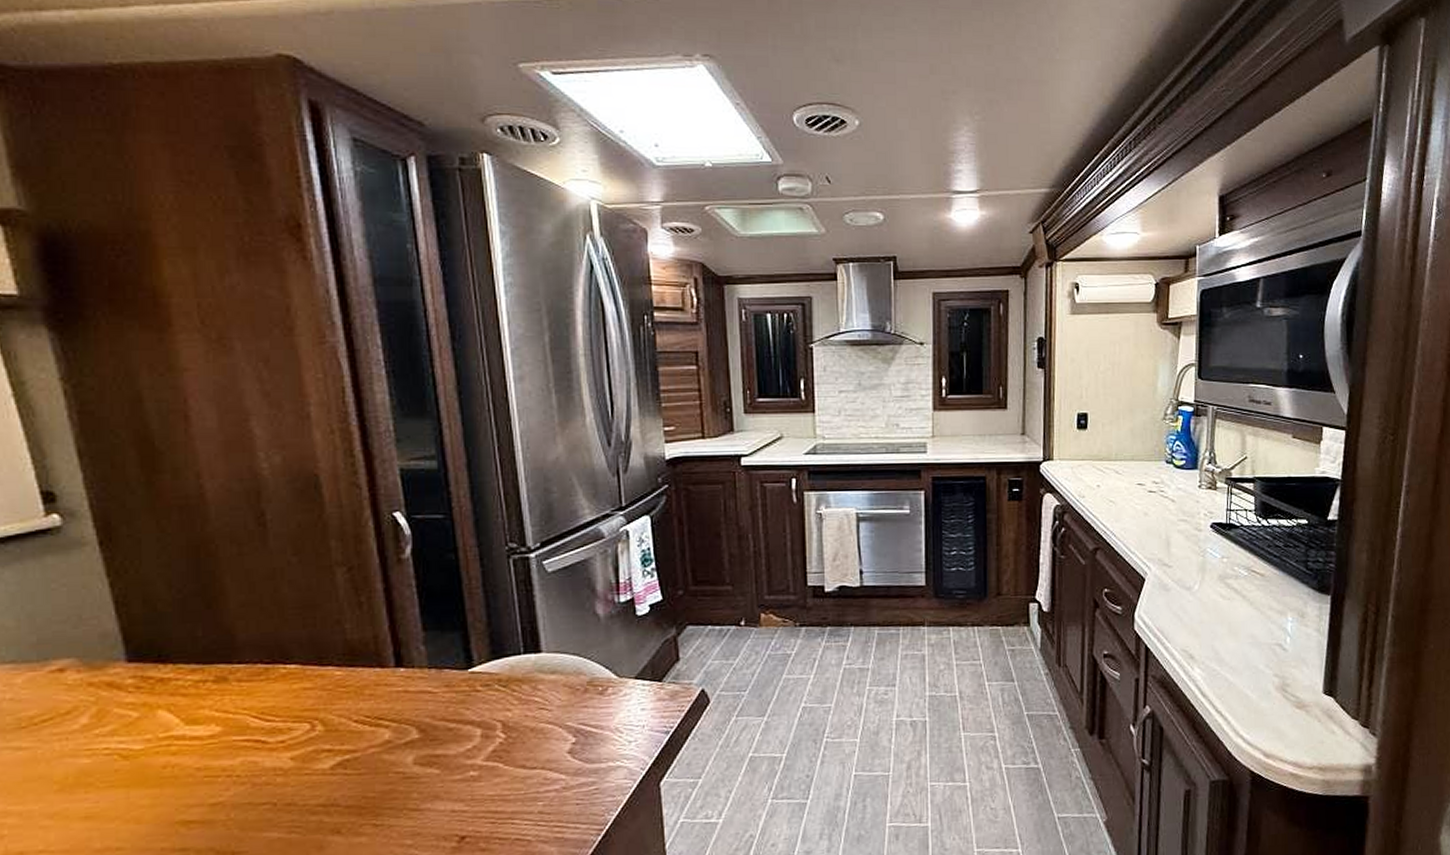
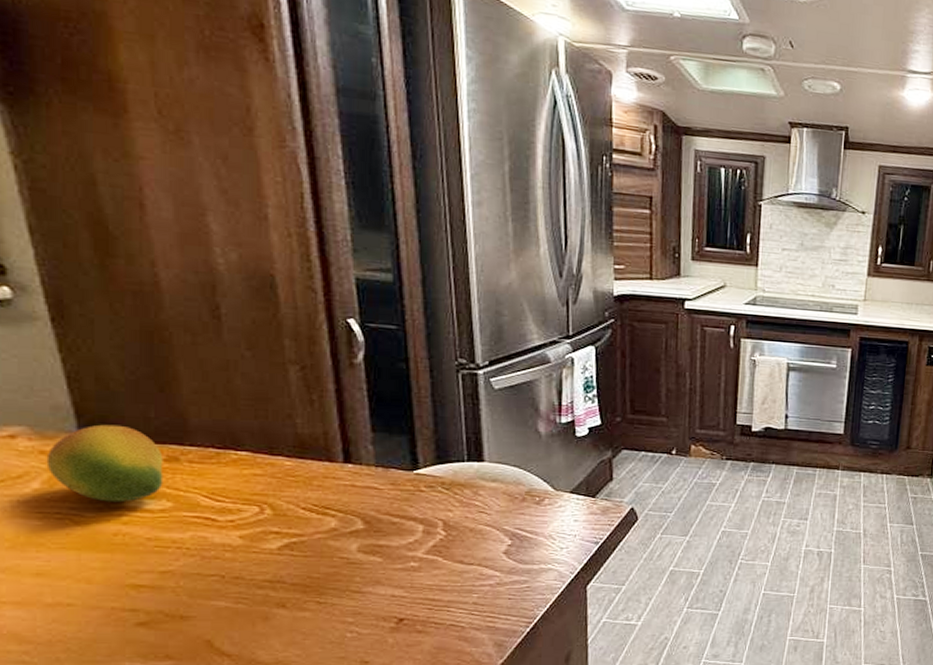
fruit: none [94,648,212,732] -> present [46,424,163,503]

